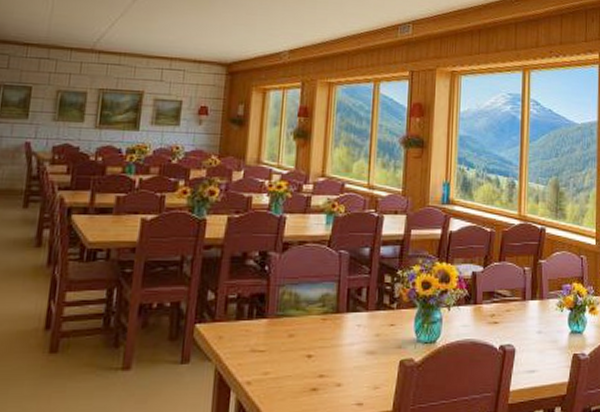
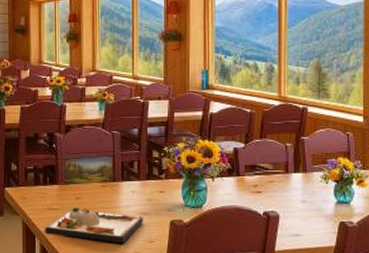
dinner plate: none [244,347,369,393] -> present [45,207,143,244]

